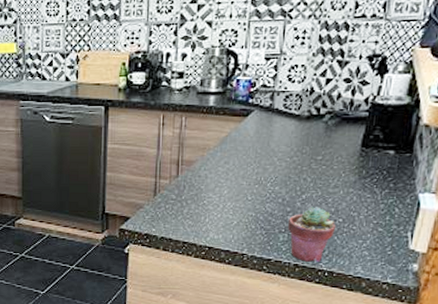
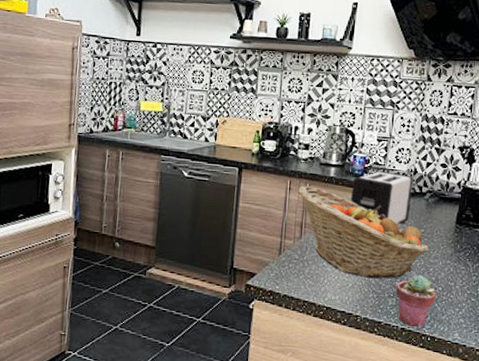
fruit basket: none [173,118,328,214] -> present [299,185,430,279]
toaster: none [233,93,309,152] -> present [350,170,413,224]

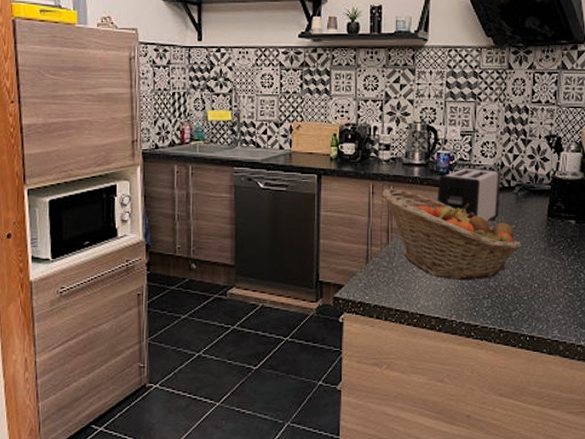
potted succulent: present [396,275,437,327] -> none [491,273,533,327]

